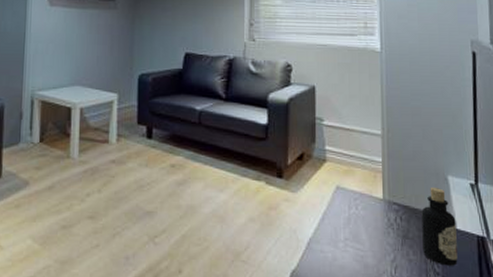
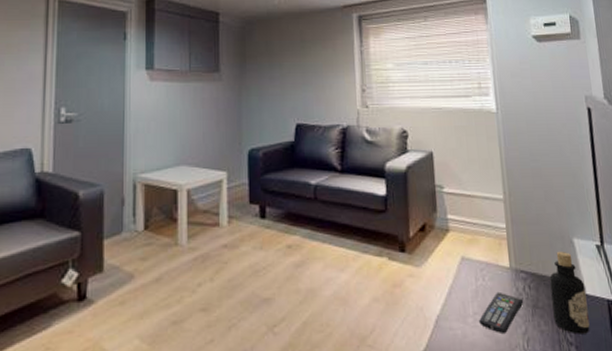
remote control: none [350,220,394,260] -> present [479,291,524,335]

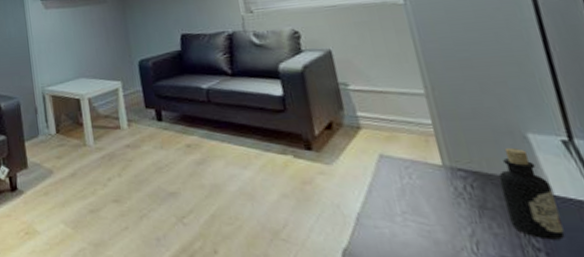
remote control: present [479,291,524,335] -> none [410,190,466,236]

